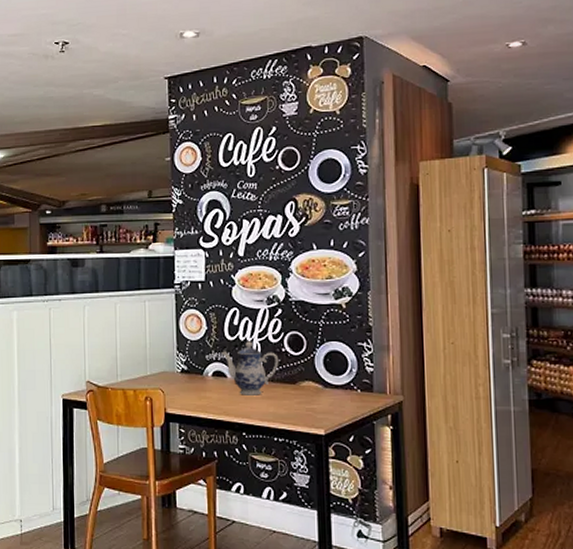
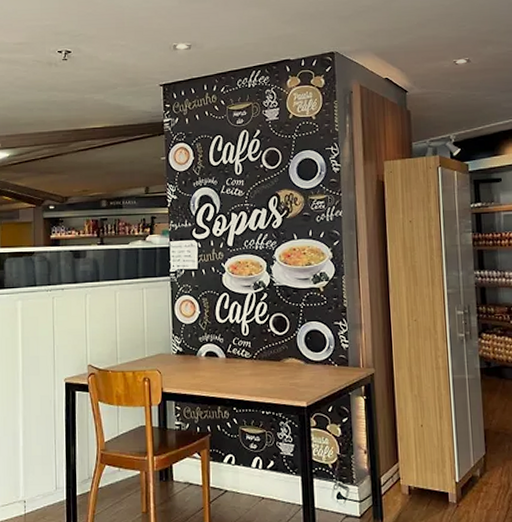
teapot: present [221,341,279,395] -> none [213,323,265,373]

